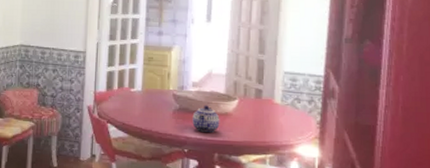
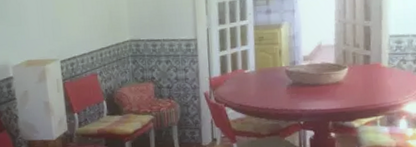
teapot: present [192,105,220,132] -> none [305,77,332,103]

